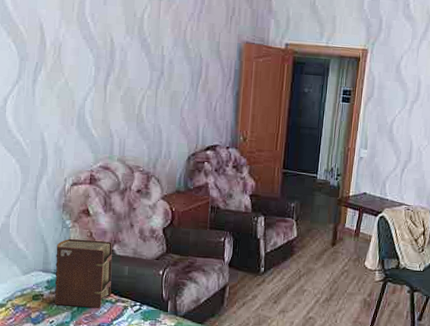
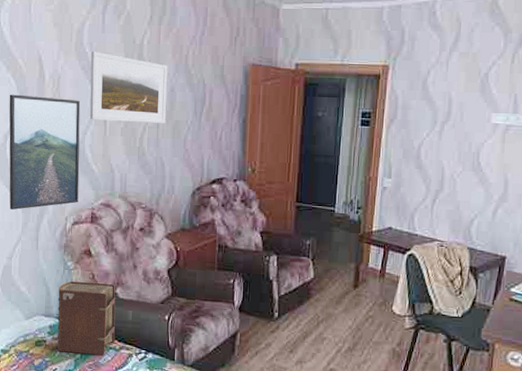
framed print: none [8,59,81,171] -> present [9,94,81,210]
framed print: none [90,21,167,94] -> present [90,51,167,124]

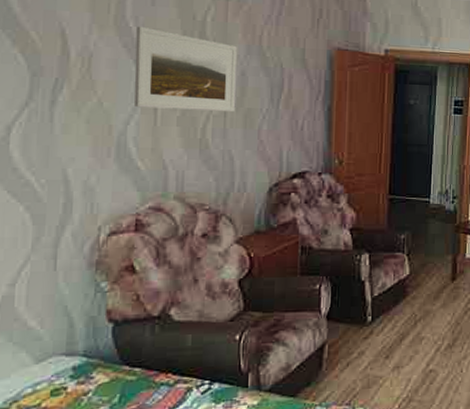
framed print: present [9,94,81,210] -> none [12,74,121,223]
book: present [57,281,116,356] -> none [83,304,169,399]

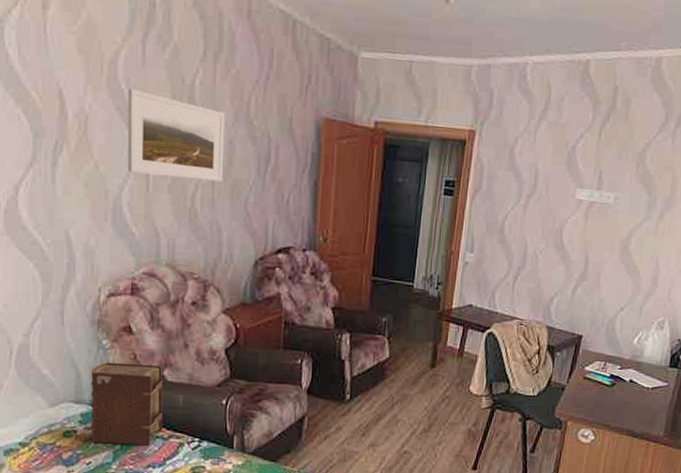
book: none [83,304,169,399] -> present [90,362,163,446]

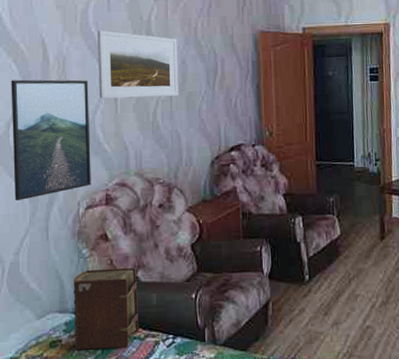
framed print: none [19,135,116,278] -> present [11,79,91,201]

